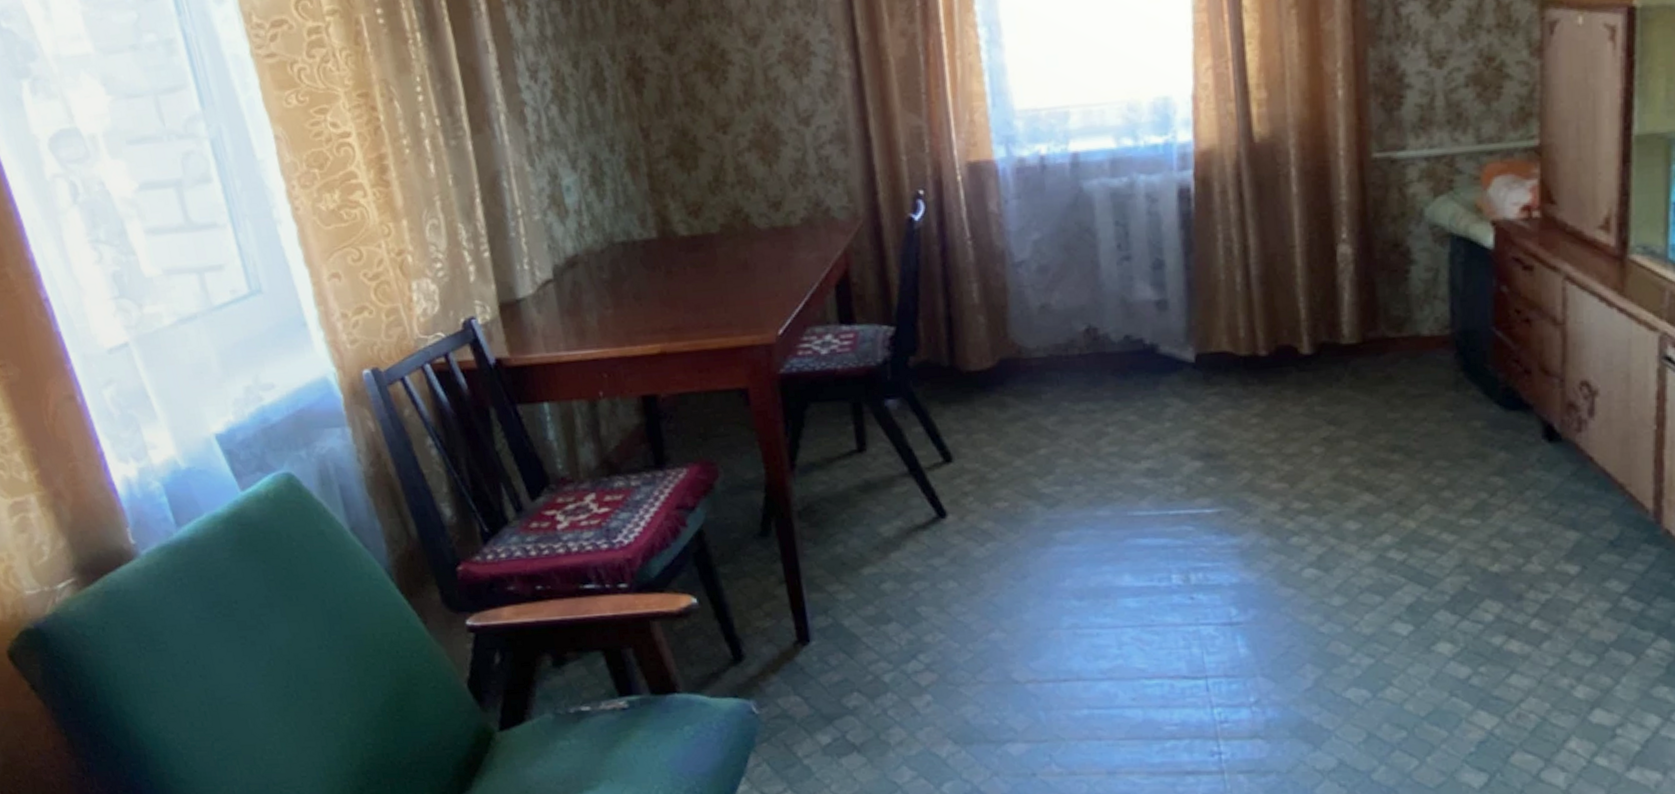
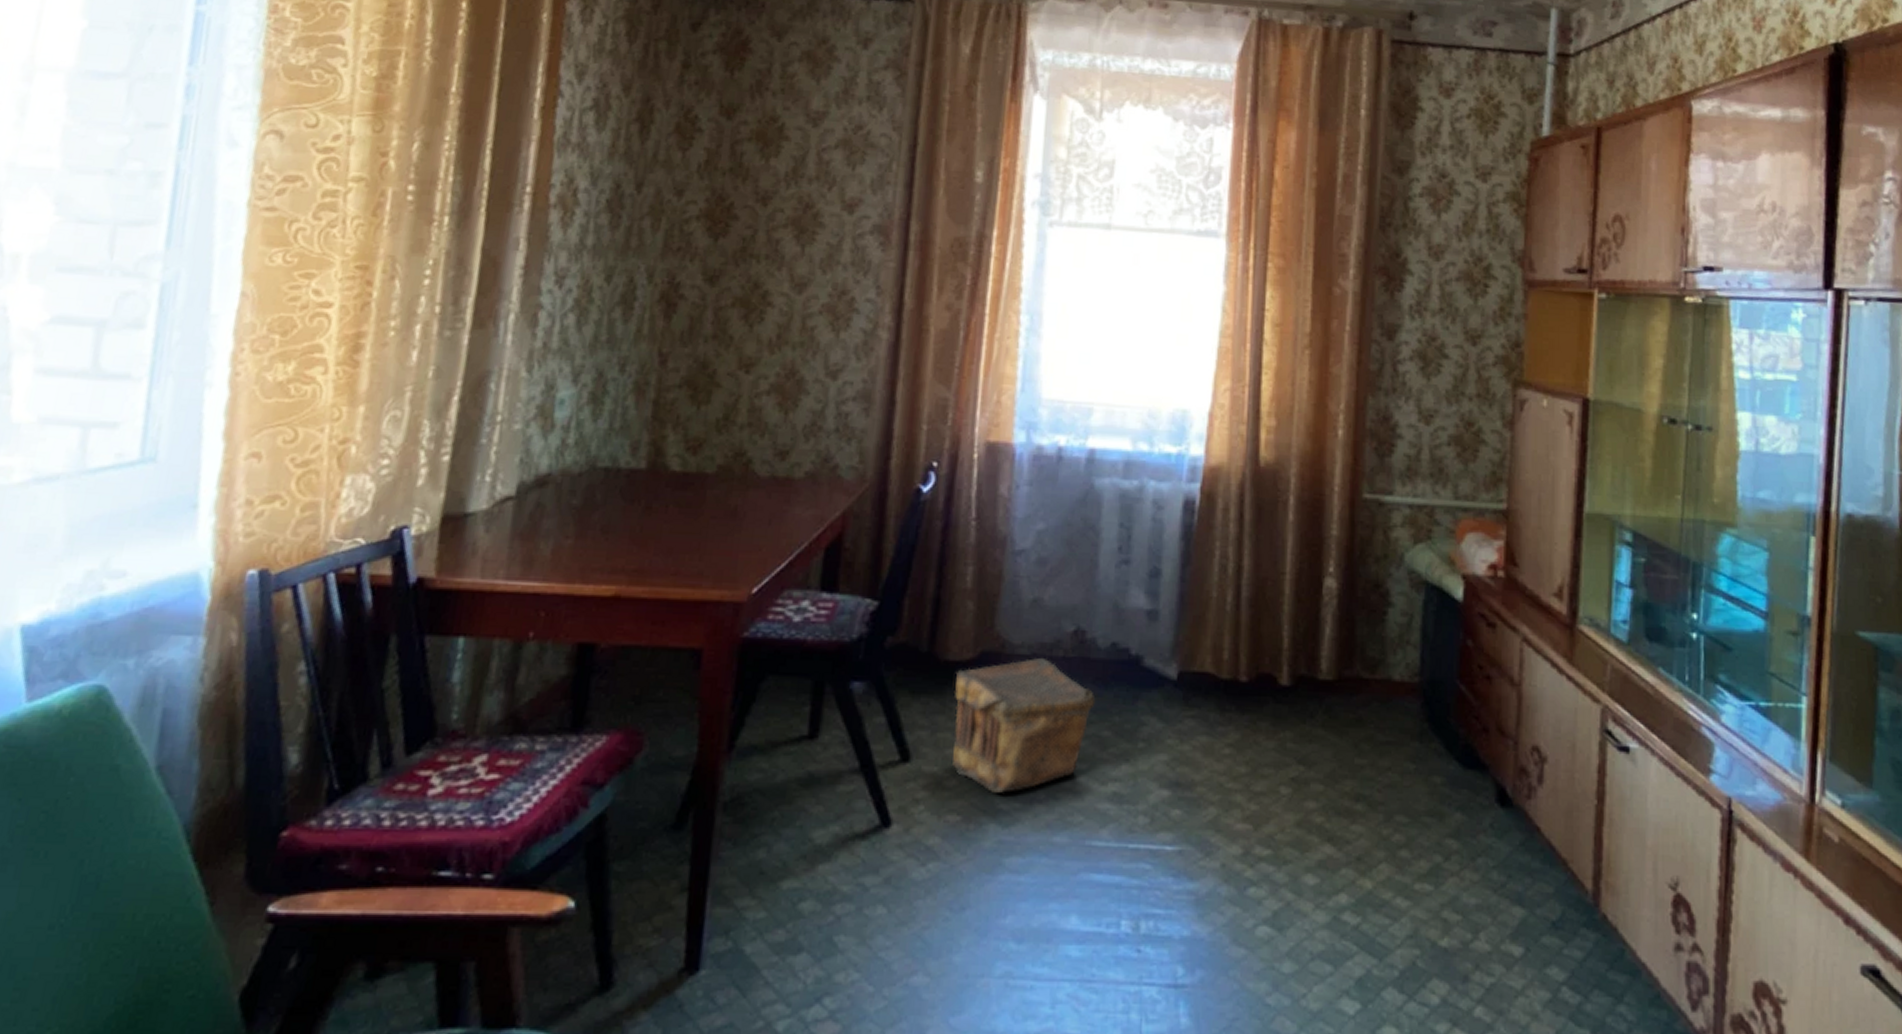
pouch: none [979,357,1117,481] -> present [952,657,1096,794]

